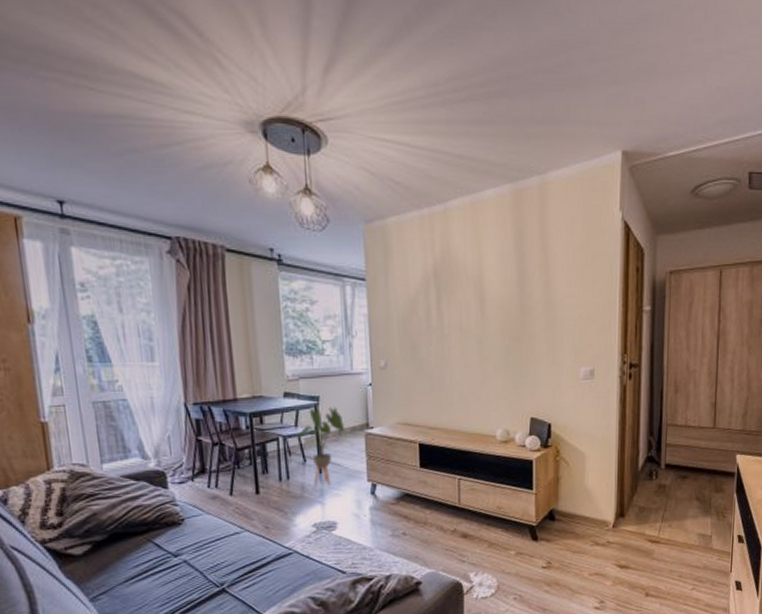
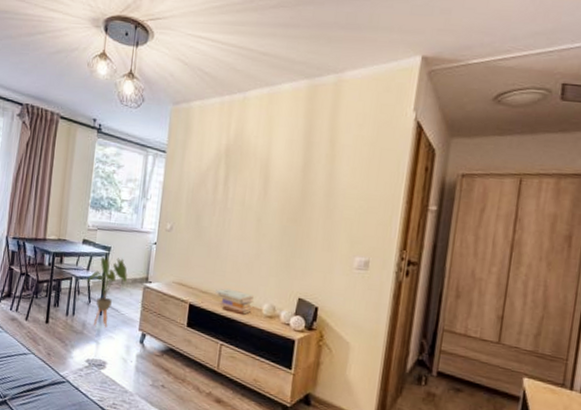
books: none [445,420,486,445] -> present [215,288,254,316]

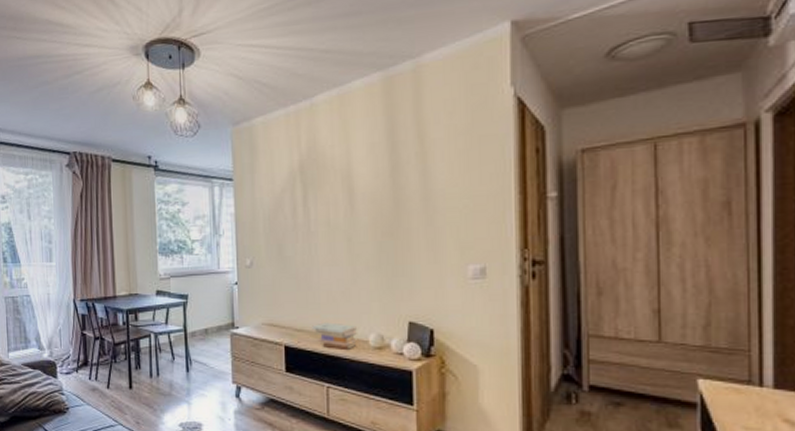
house plant: present [87,256,128,328] -> none [167,305,212,385]

